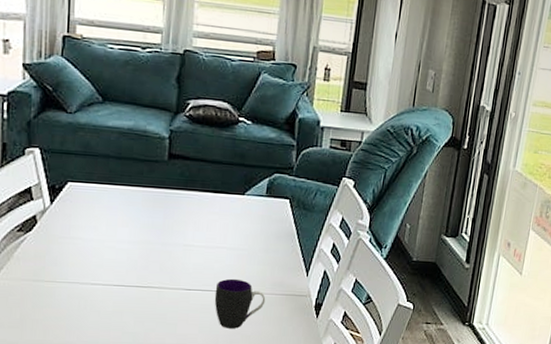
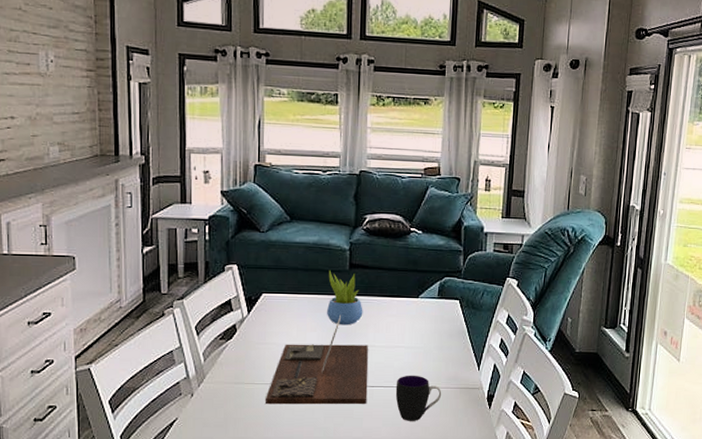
decorative tray: none [67,209,186,308] -> present [264,314,368,405]
succulent plant: none [141,159,182,222] -> present [327,269,363,325]

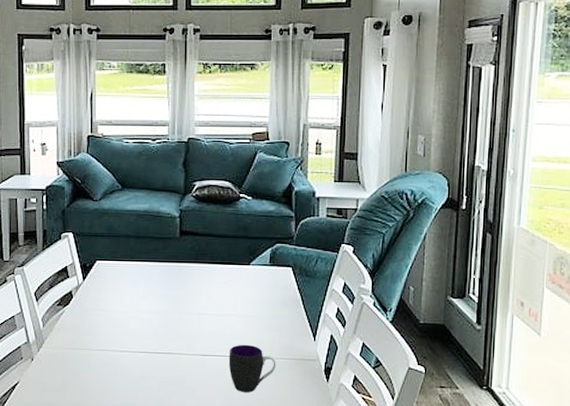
decorative tray: present [264,314,368,405] -> none [100,282,201,373]
succulent plant: present [327,269,363,325] -> none [159,237,194,293]

